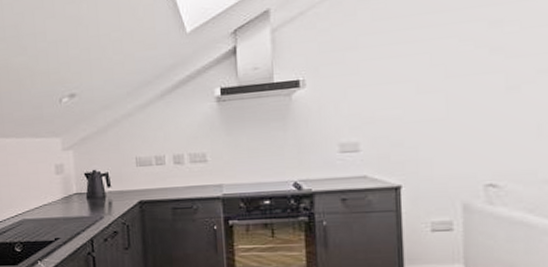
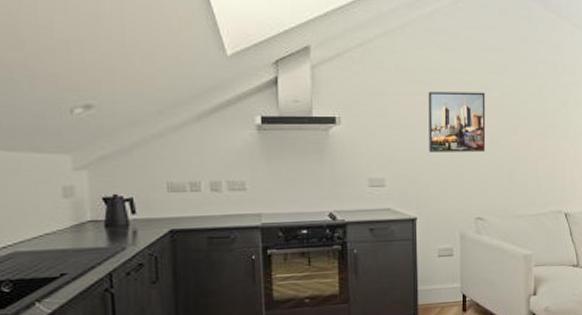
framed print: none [414,28,500,109] -> present [428,91,486,153]

